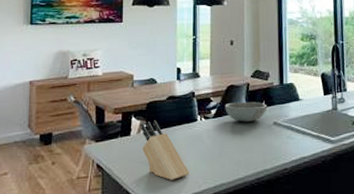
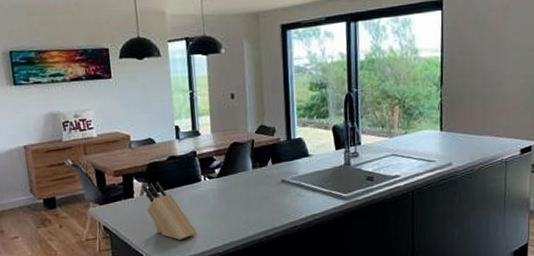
bowl: present [225,101,267,122] -> none [229,159,274,181]

